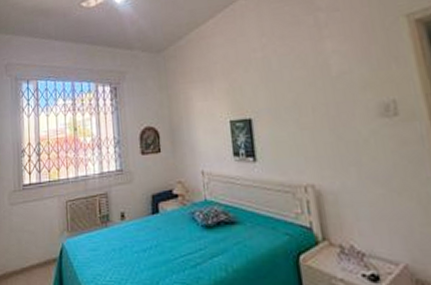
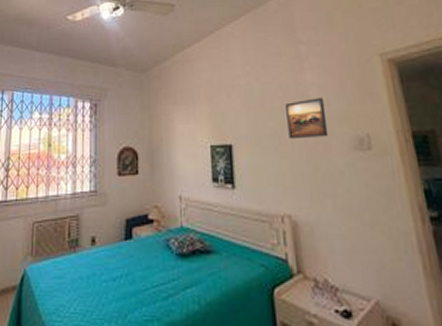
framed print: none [305,65,352,110] -> present [286,97,329,140]

